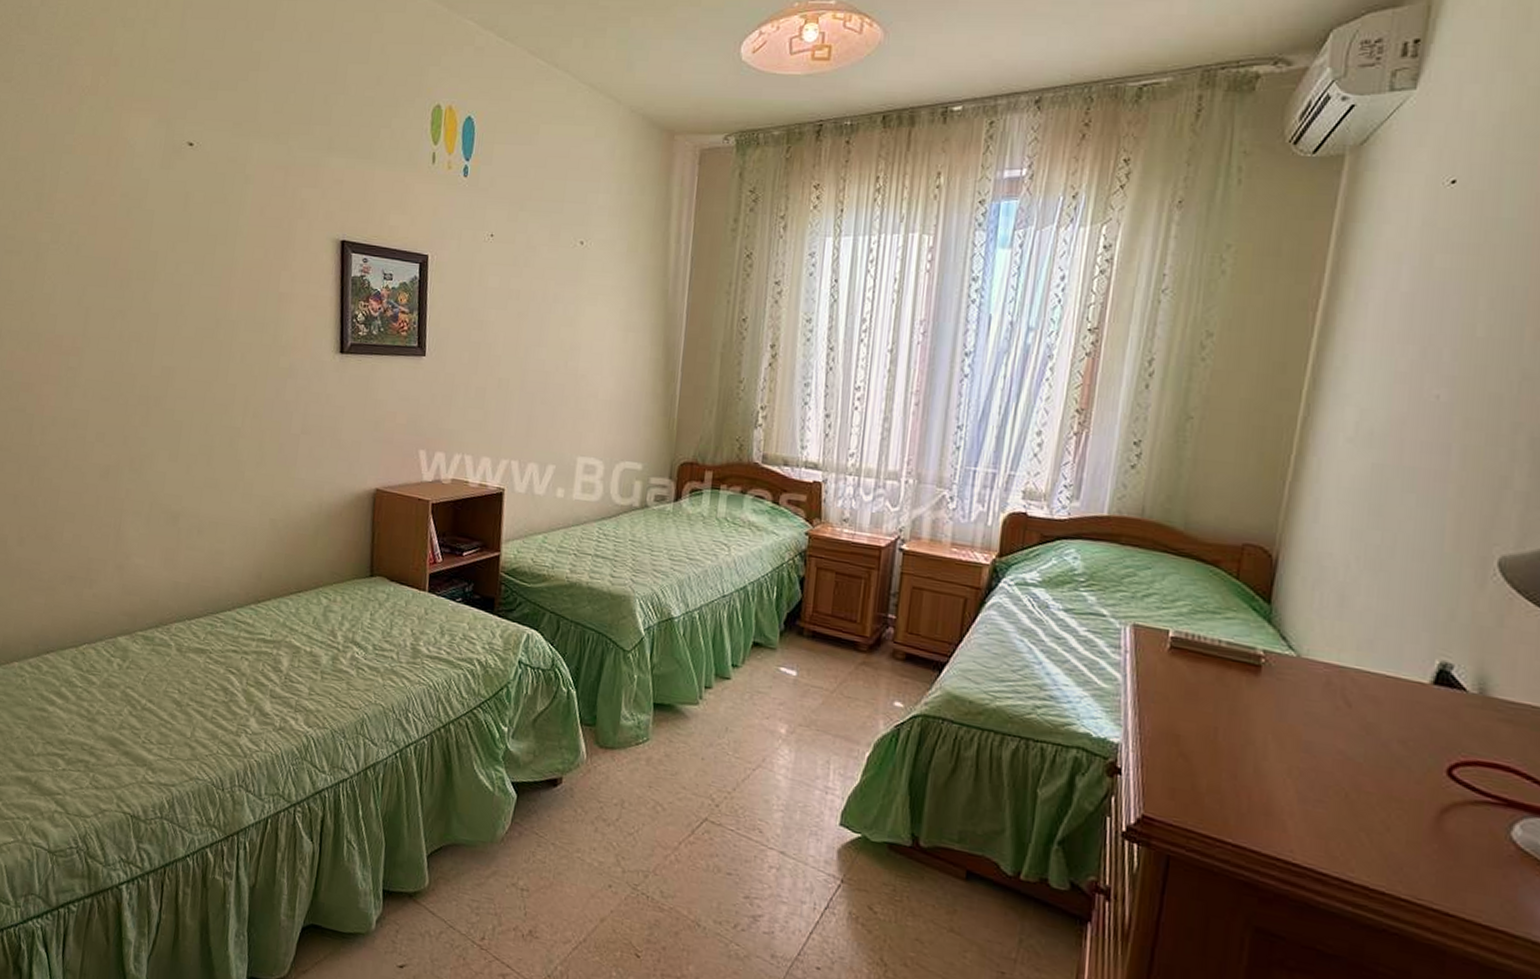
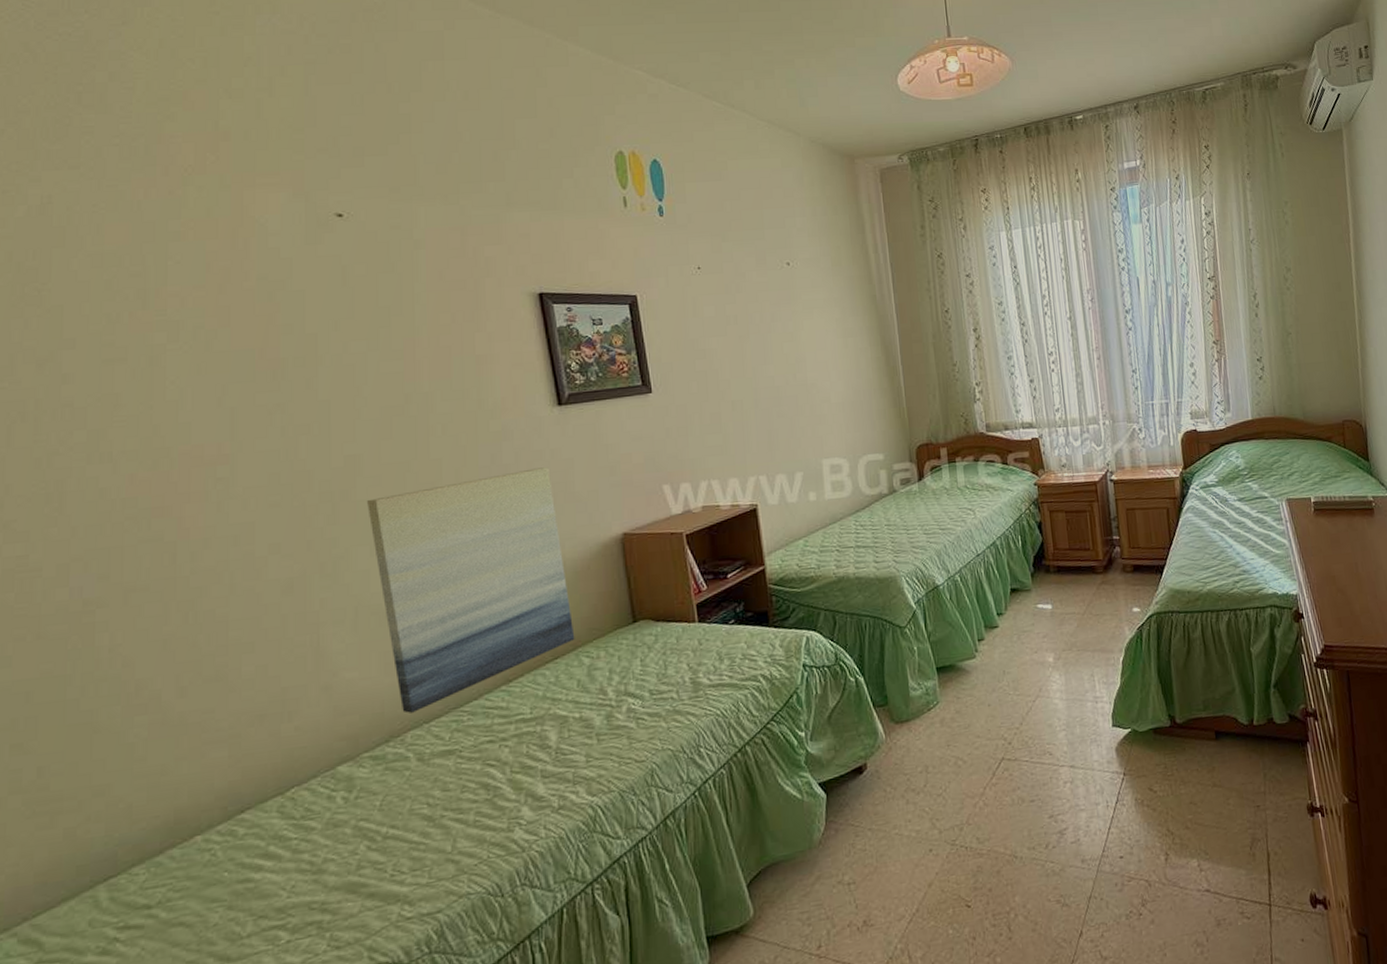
wall art: none [172,409,323,608] -> present [367,467,575,713]

